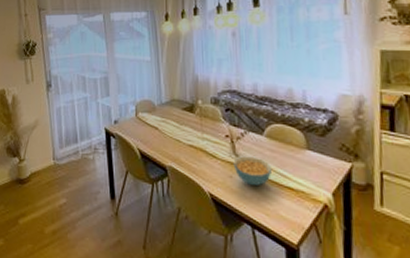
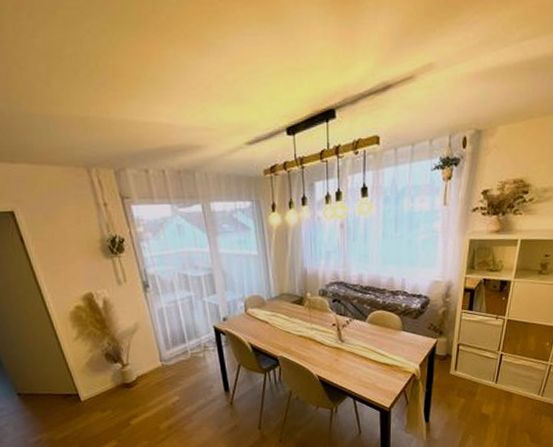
cereal bowl: present [233,156,273,185] -> none [339,341,373,365]

